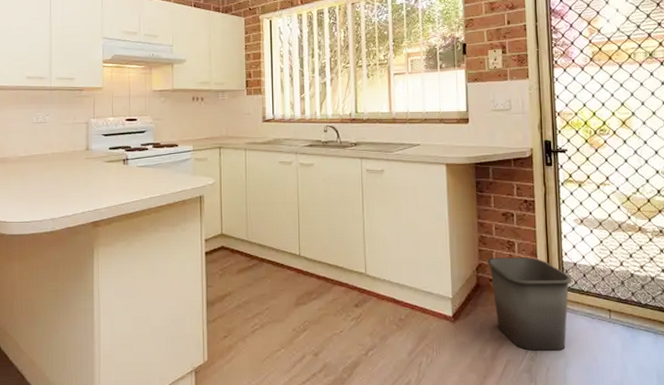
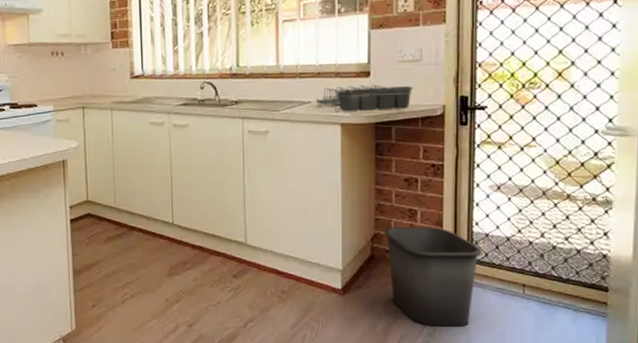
dish rack: none [423,130,506,154] -> present [315,85,414,113]

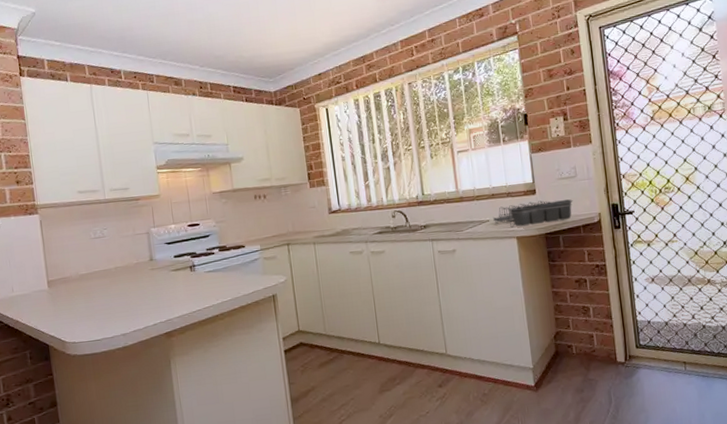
waste bin: present [384,227,482,327] -> none [564,320,647,410]

